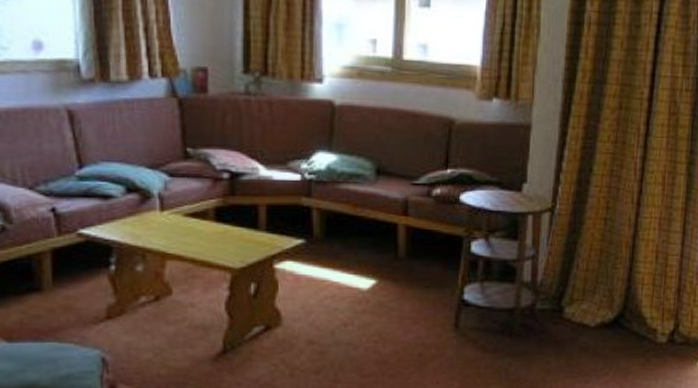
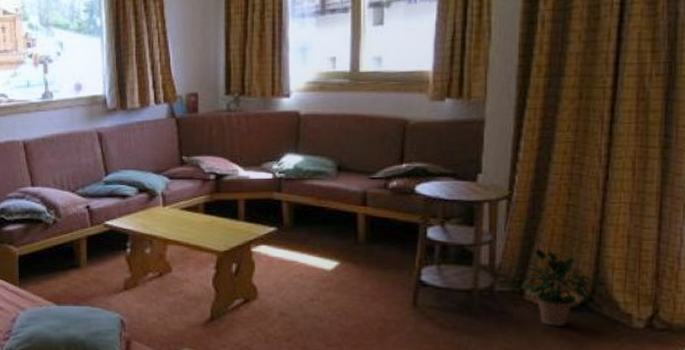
potted plant: none [557,265,637,344] -> present [517,250,607,326]

